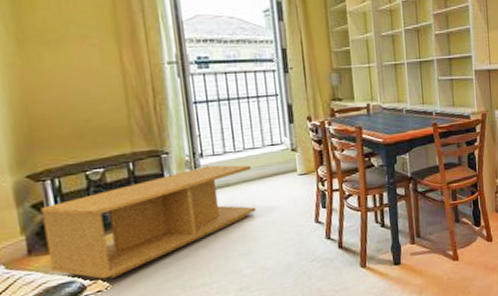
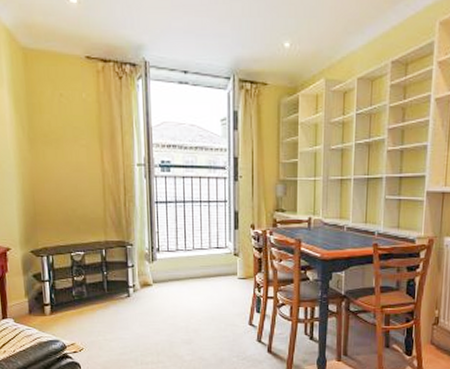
coffee table: present [41,165,257,279] -> none [39,260,199,343]

